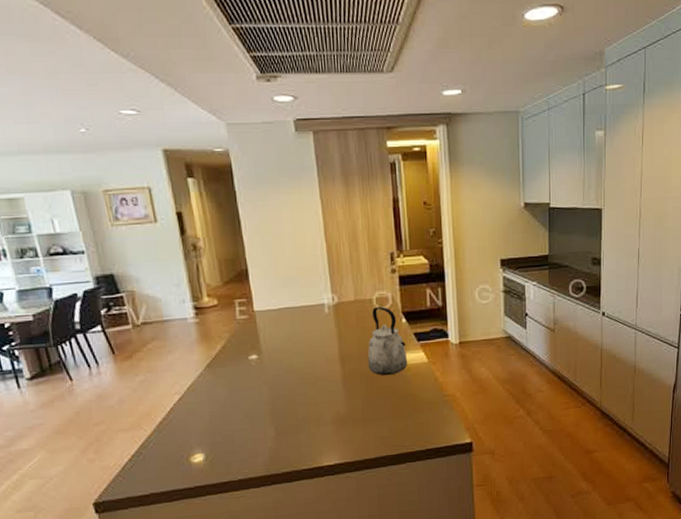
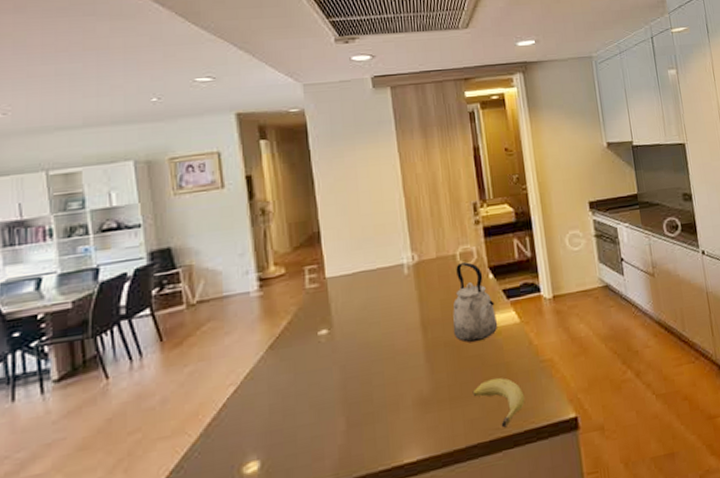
fruit: none [383,406,428,446] -> present [472,377,525,428]

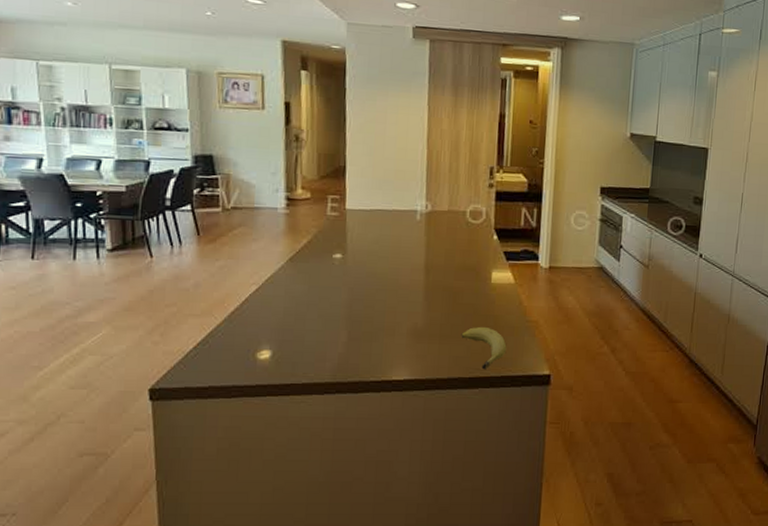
kettle: present [453,262,498,343] -> none [452,220,494,293]

